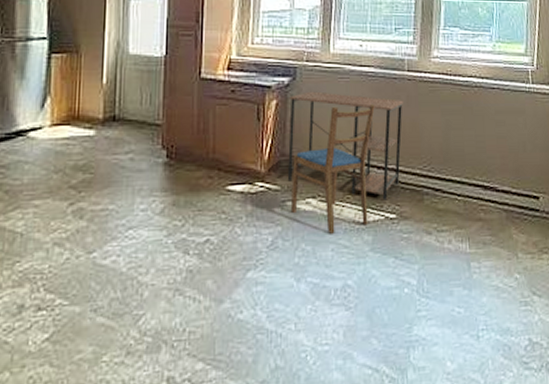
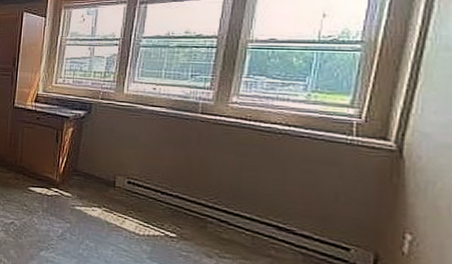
desk: present [288,91,404,201] -> none [78,123,195,221]
dining chair: present [290,104,375,234] -> none [78,137,164,238]

